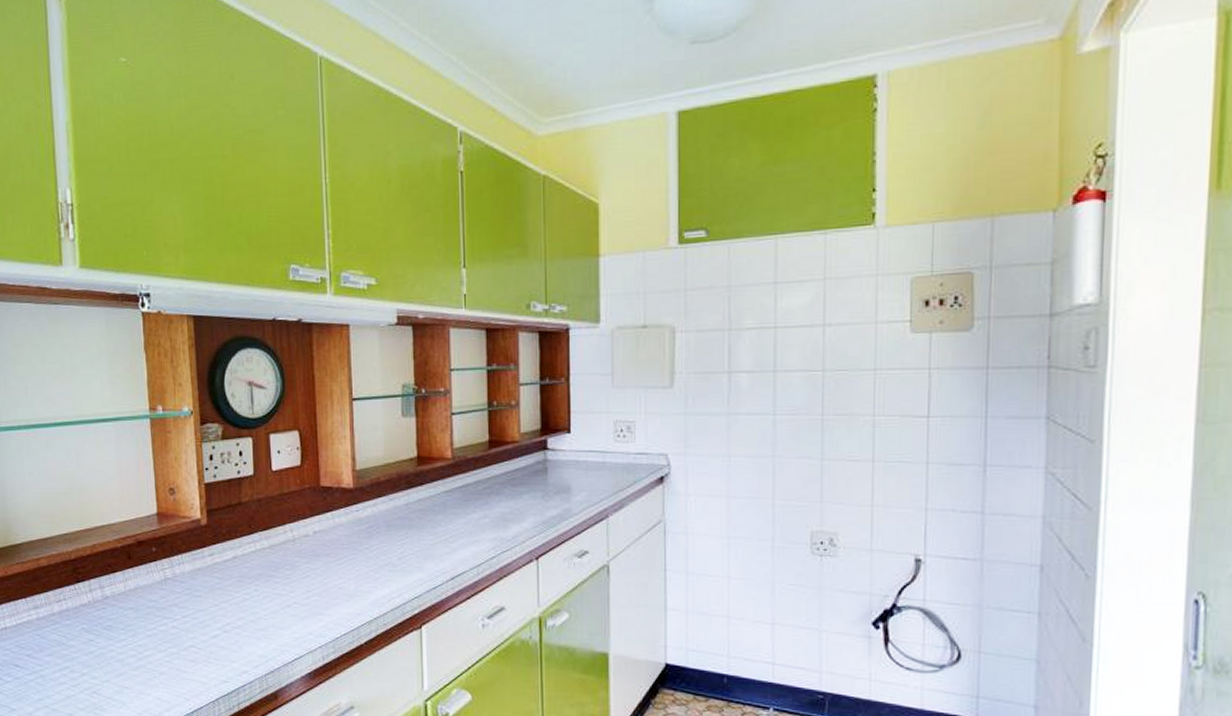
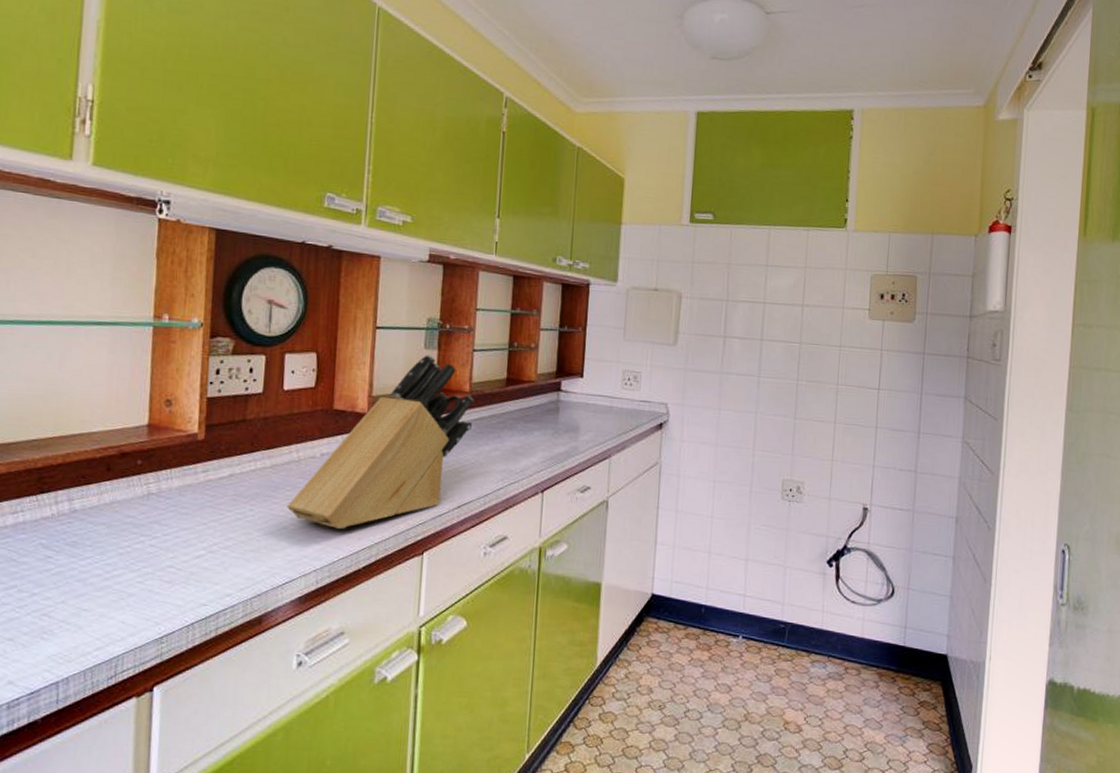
knife block: none [288,421,459,605] -> present [287,353,475,529]

